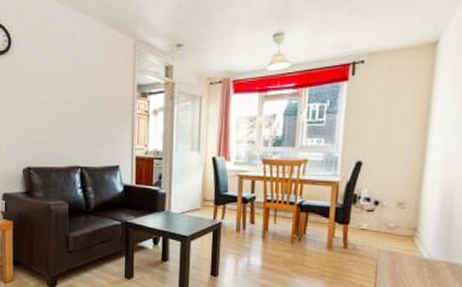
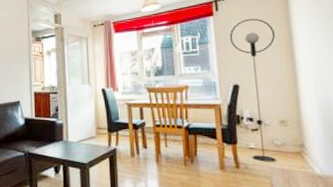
floor lamp: none [361,87,412,244] -> present [229,18,276,162]

